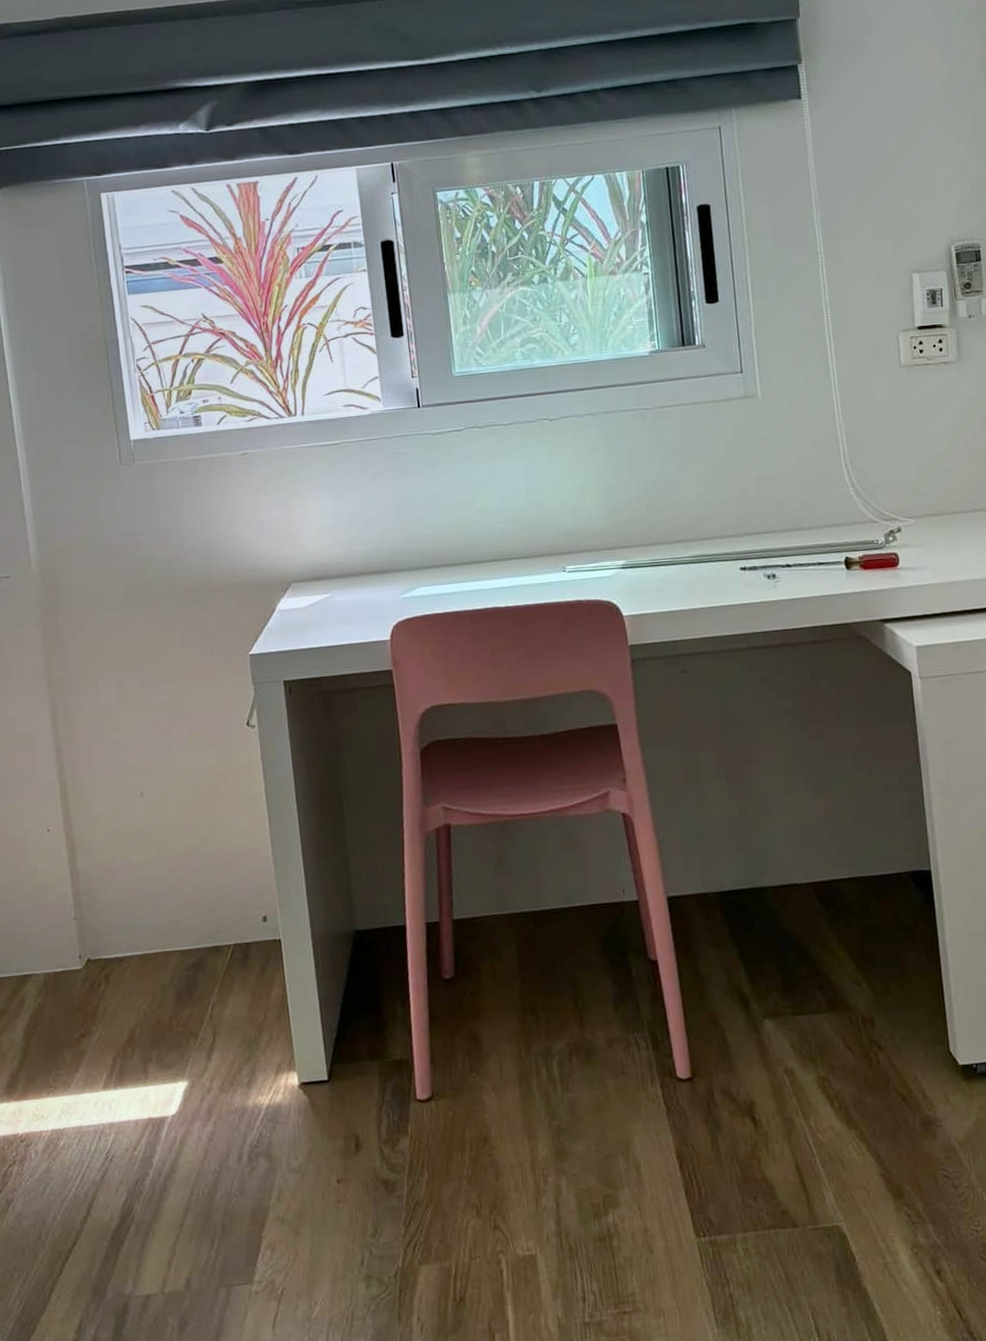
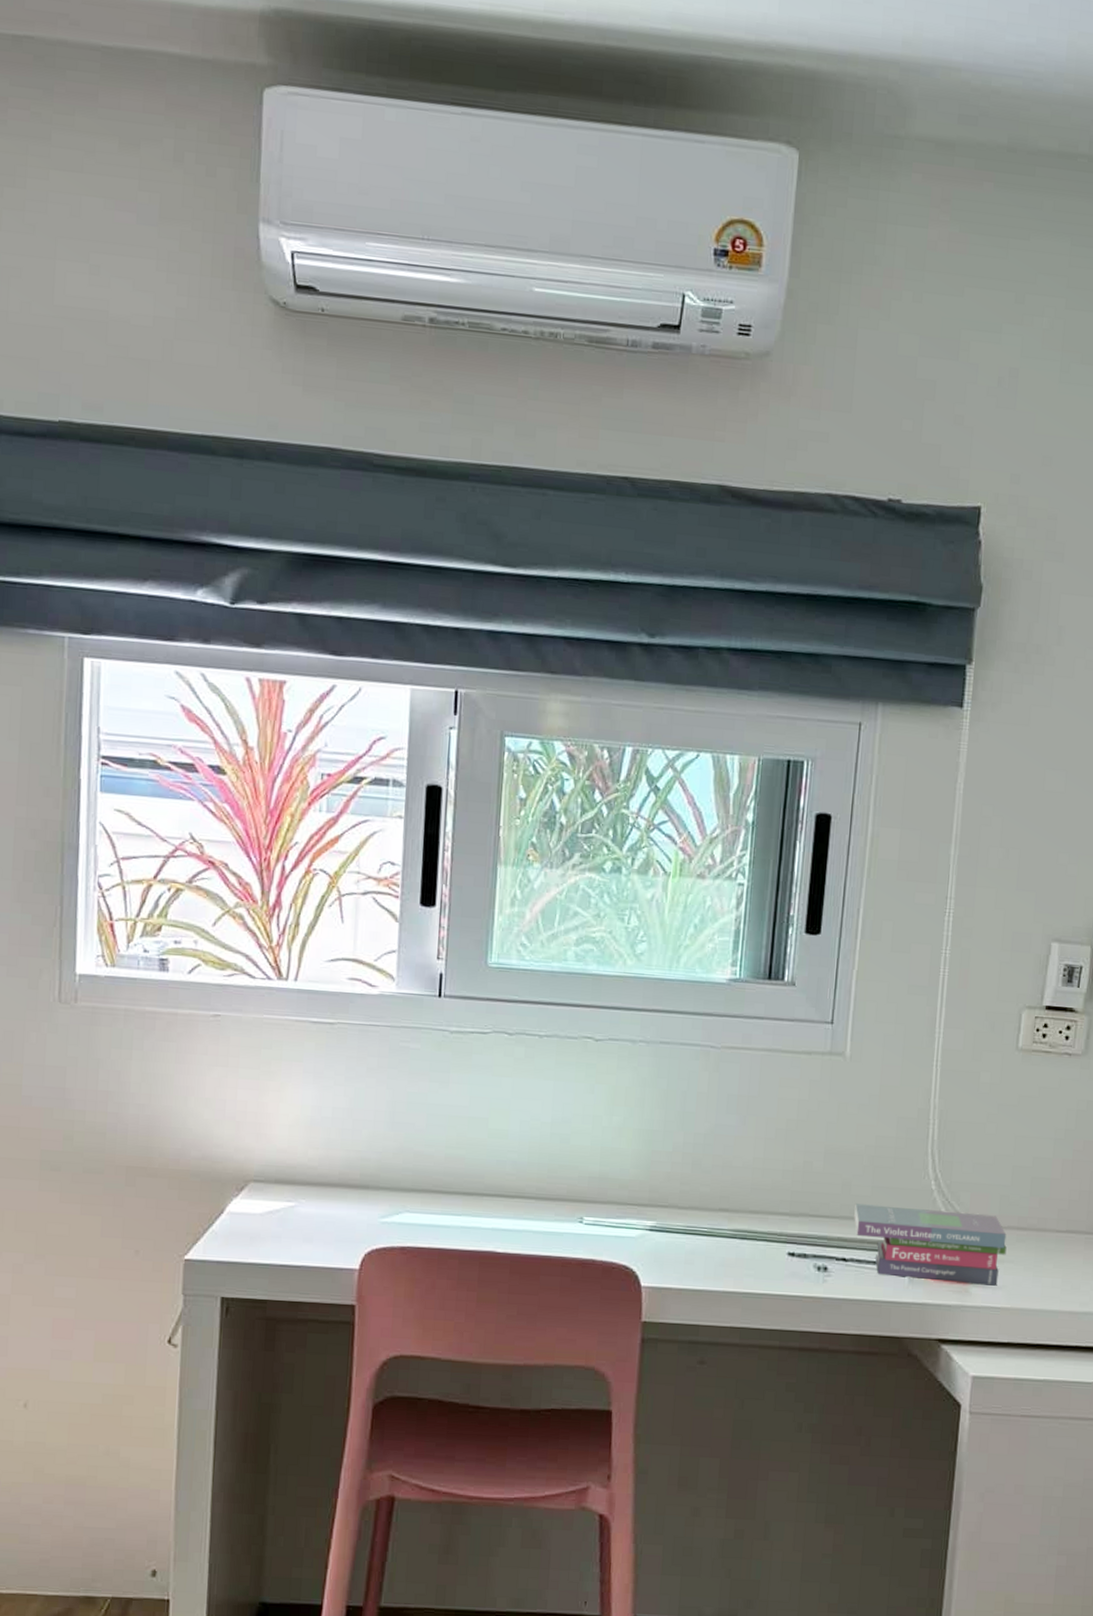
books: none [789,508,925,573] -> present [854,1203,1007,1286]

